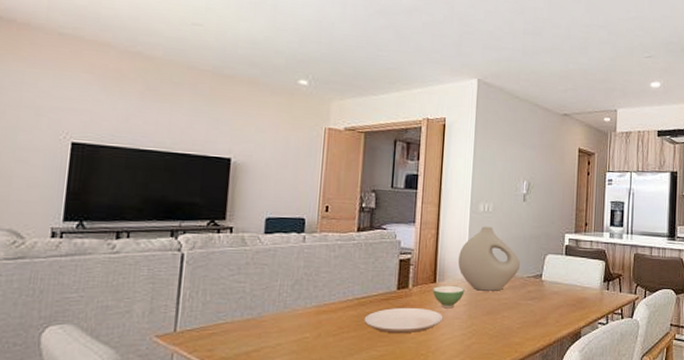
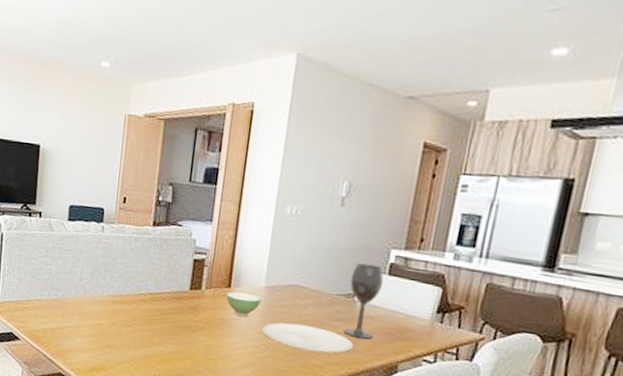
plate: present [364,307,443,334] -> none [155,307,236,336]
vase: present [458,226,520,291] -> none [256,231,330,306]
plate: none [467,308,545,331] -> present [261,322,354,354]
wine glass: none [536,248,563,312] -> present [343,263,384,340]

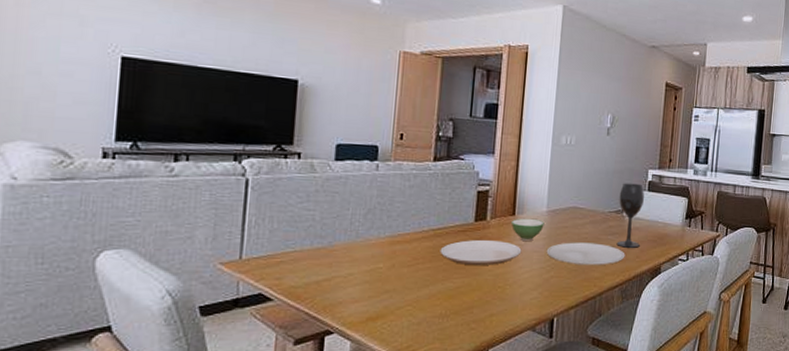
plate: none [155,307,236,336] -> present [440,239,522,266]

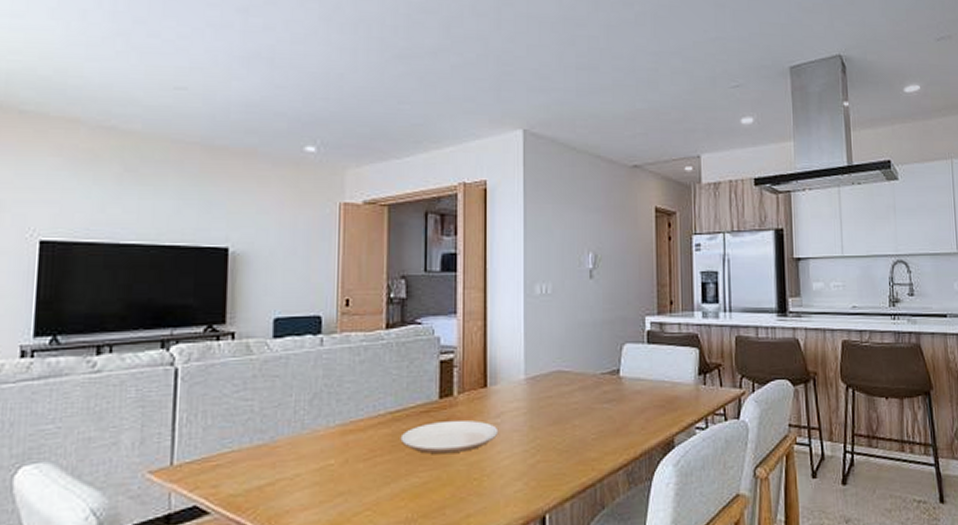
bowl: present [510,218,545,242] -> none [482,389,523,420]
plate: present [546,242,625,266] -> none [528,414,627,445]
wine glass: present [616,183,645,248] -> none [612,335,645,418]

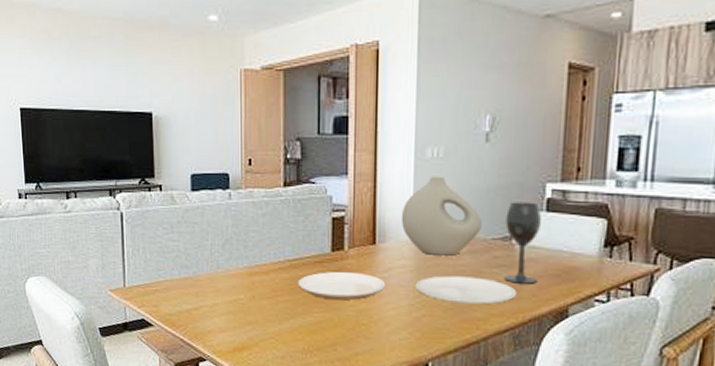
vase: none [512,313,591,395] -> present [401,176,482,256]
plate: none [528,414,627,445] -> present [415,275,517,305]
wine glass: none [612,335,645,418] -> present [504,202,542,284]

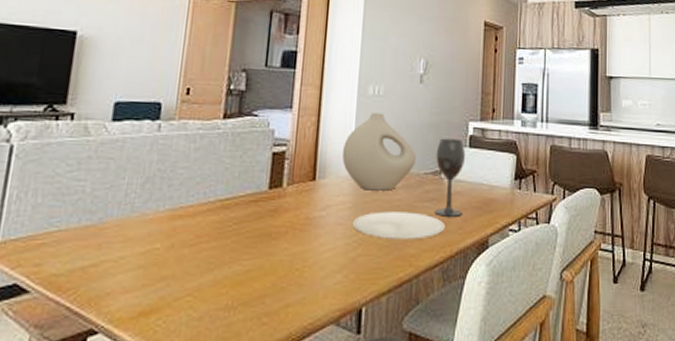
plate: present [297,271,386,301] -> none [227,210,324,244]

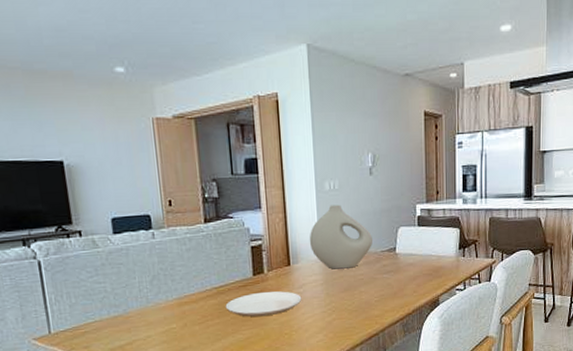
plate: none [227,210,324,244] -> present [225,291,302,317]
plate: present [352,211,446,240] -> none [325,282,403,306]
wine glass: present [434,138,466,217] -> none [389,220,416,284]

